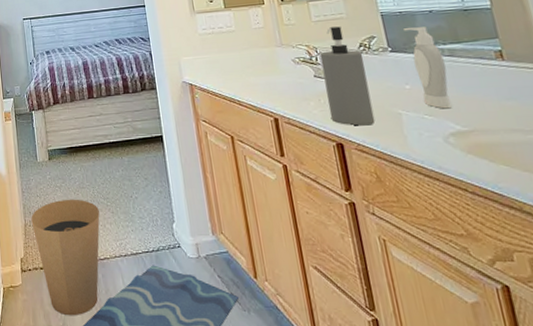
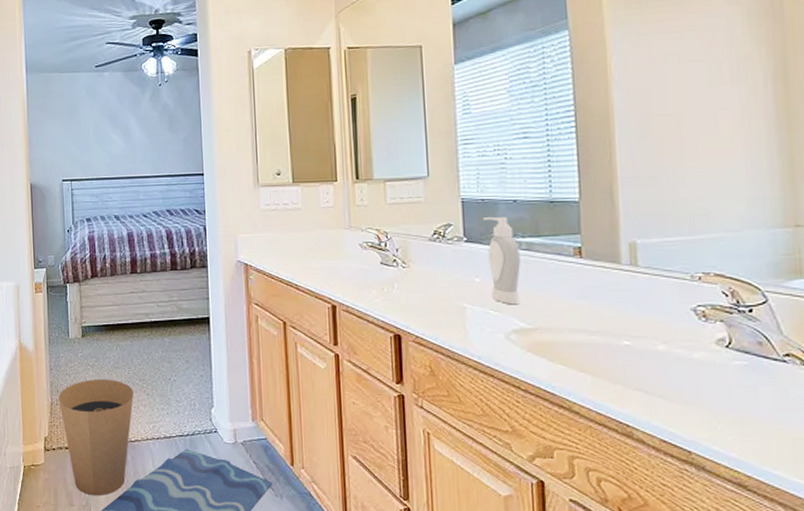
soap dispenser: present [319,26,376,126] -> none [389,211,438,318]

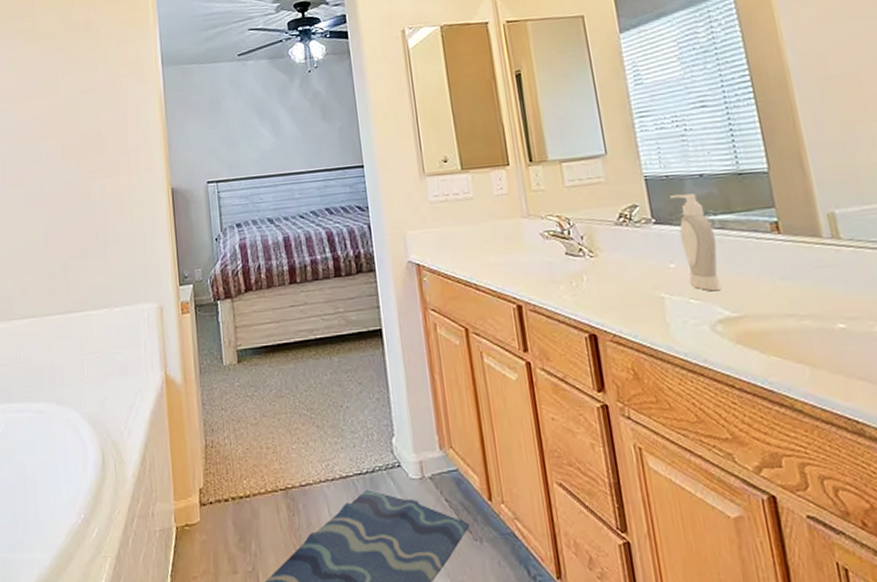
trash can: present [58,378,134,496] -> none [214,411,302,558]

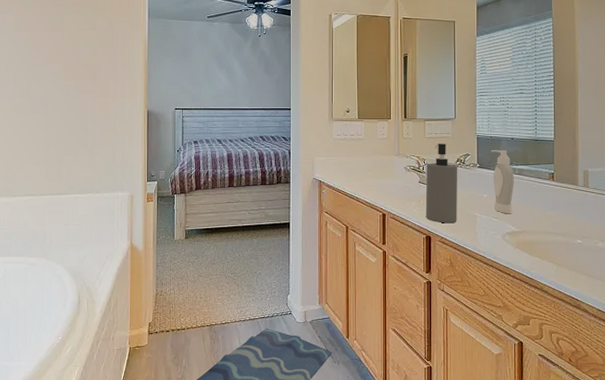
soap dispenser: none [572,193,635,314] -> present [425,144,458,224]

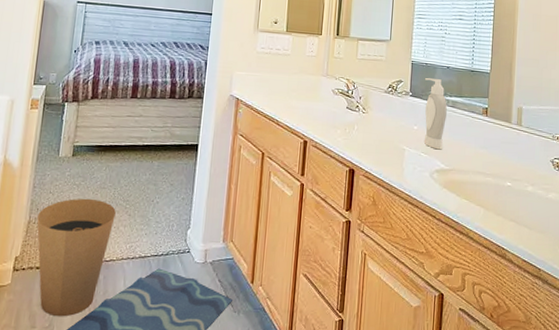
trash can: none [163,273,226,370] -> present [37,198,116,317]
soap dispenser: present [425,144,458,224] -> none [350,66,390,156]

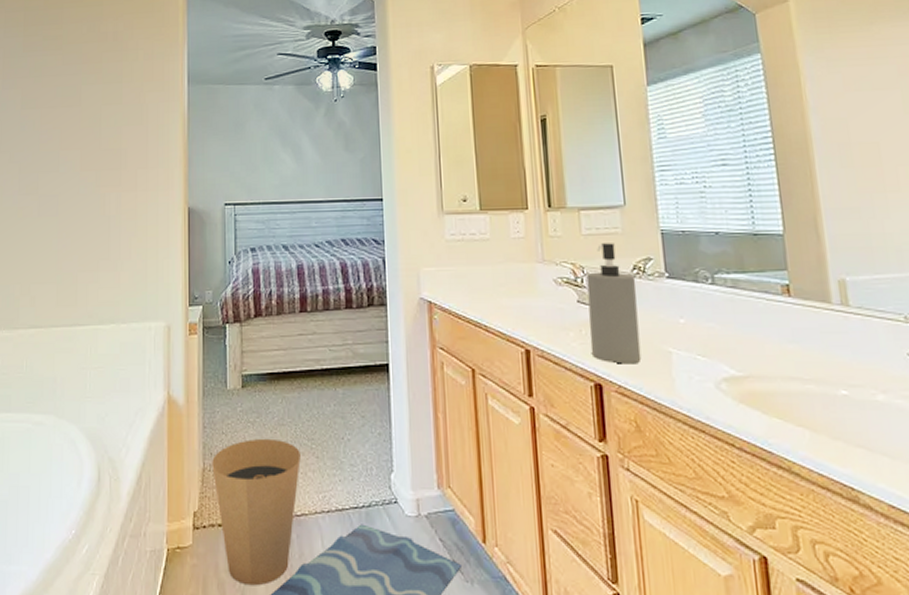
soap dispenser: none [350,66,390,156] -> present [586,243,642,364]
soap bottle: present [424,77,447,150] -> none [683,249,730,349]

